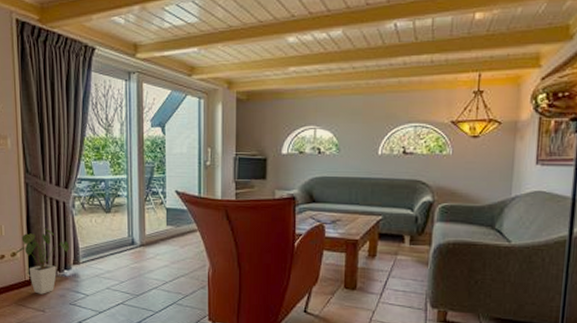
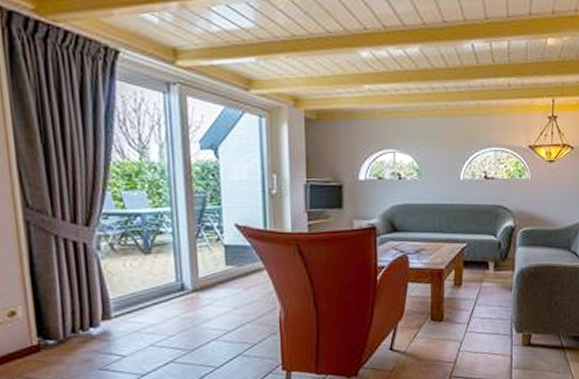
house plant: present [16,228,70,294] -> none [16,277,96,361]

